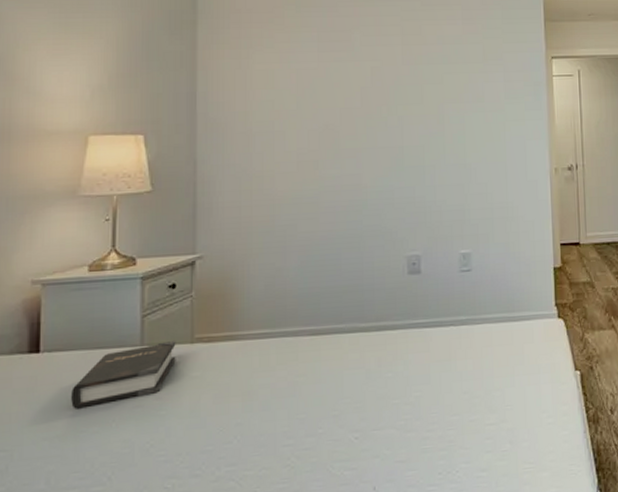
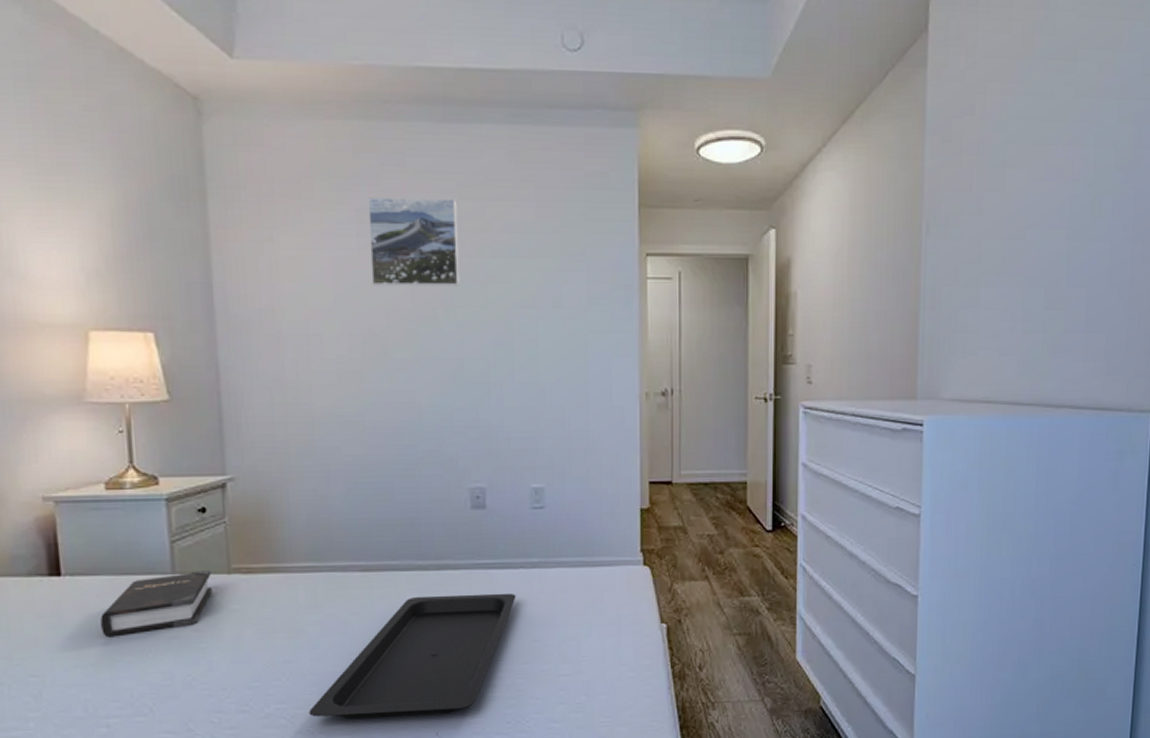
serving tray: none [256,349,447,478] -> present [308,593,516,719]
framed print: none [328,20,401,90] -> present [368,197,460,286]

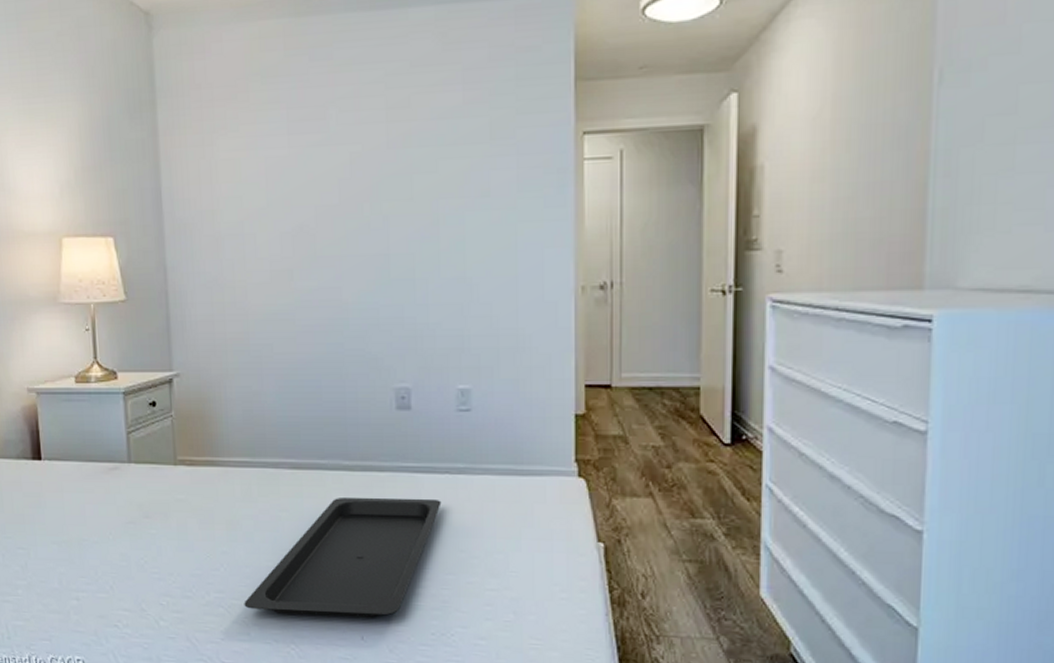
hardback book: present [100,570,213,637] -> none [72,461,162,518]
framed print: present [368,197,460,286] -> none [298,89,386,183]

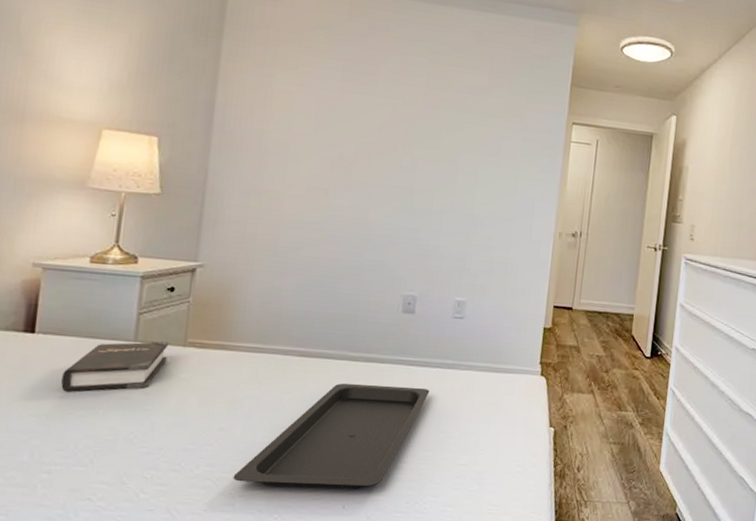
hardback book: none [72,461,162,518] -> present [61,341,169,392]

